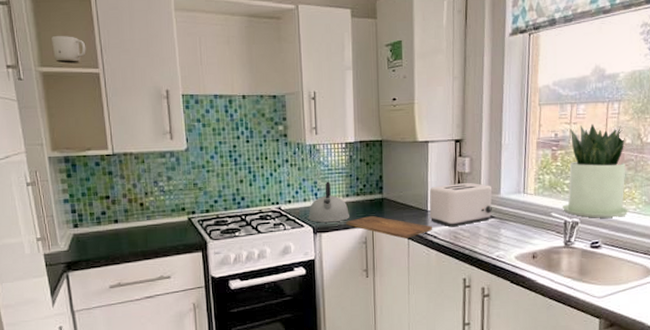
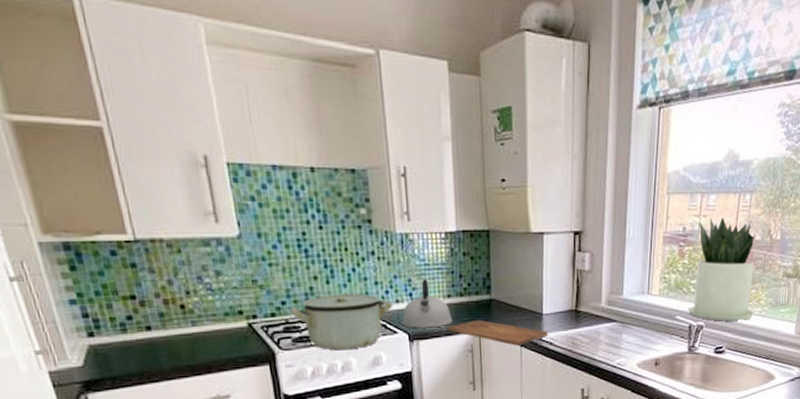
mug: present [50,35,86,64] -> none [19,68,79,111]
cooking pot: none [221,194,302,241] -> present [290,294,393,351]
toaster: present [429,182,493,227] -> none [544,281,615,333]

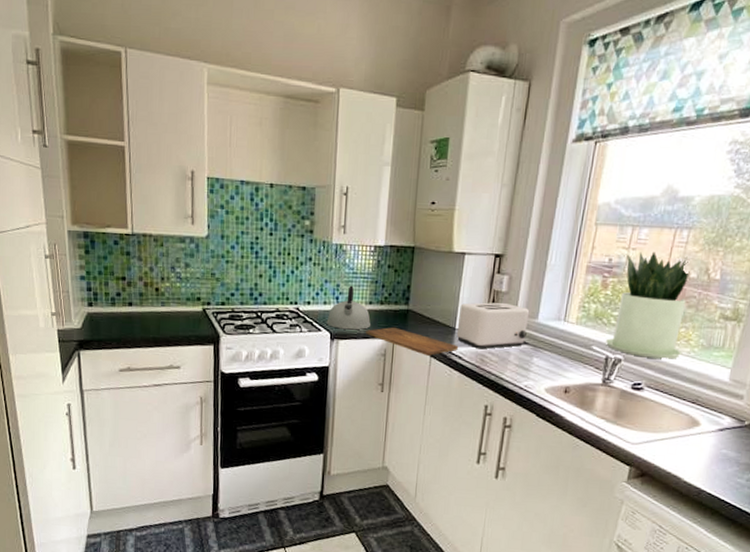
cooking pot: present [290,294,393,351] -> none [237,291,321,341]
toaster: none [544,281,615,333] -> present [456,302,530,350]

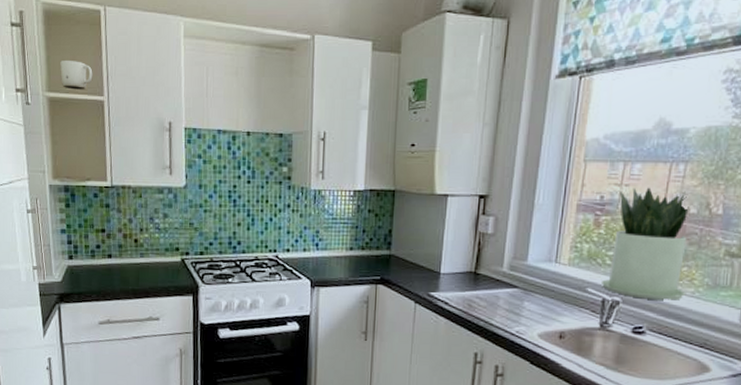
mug: none [78,102,113,134] -> present [59,59,93,90]
kettle: present [326,285,372,330] -> none [306,231,353,277]
cutting board: present [366,327,459,356] -> none [347,272,445,302]
toaster: present [456,302,530,350] -> none [441,244,519,294]

